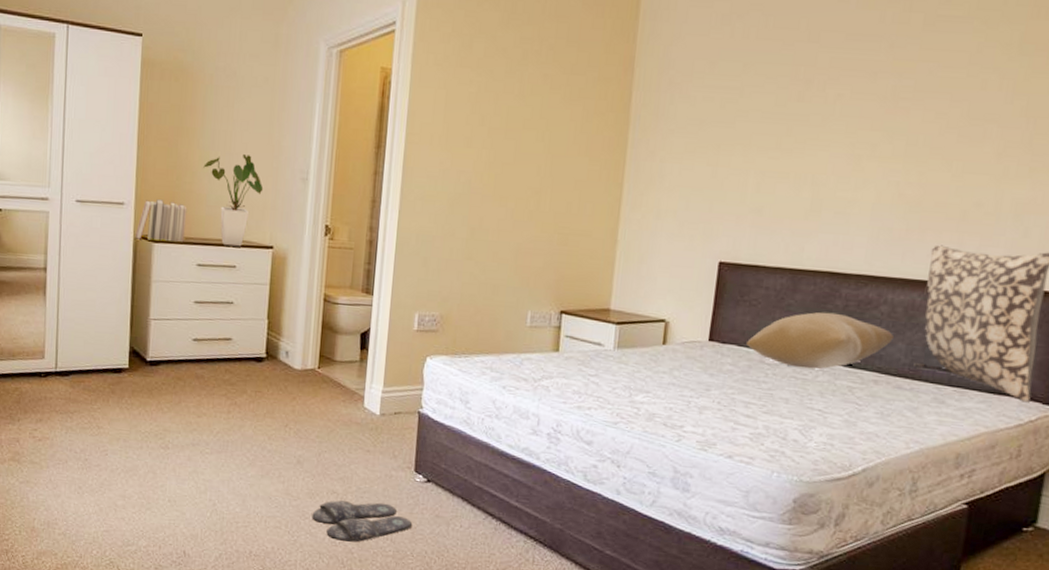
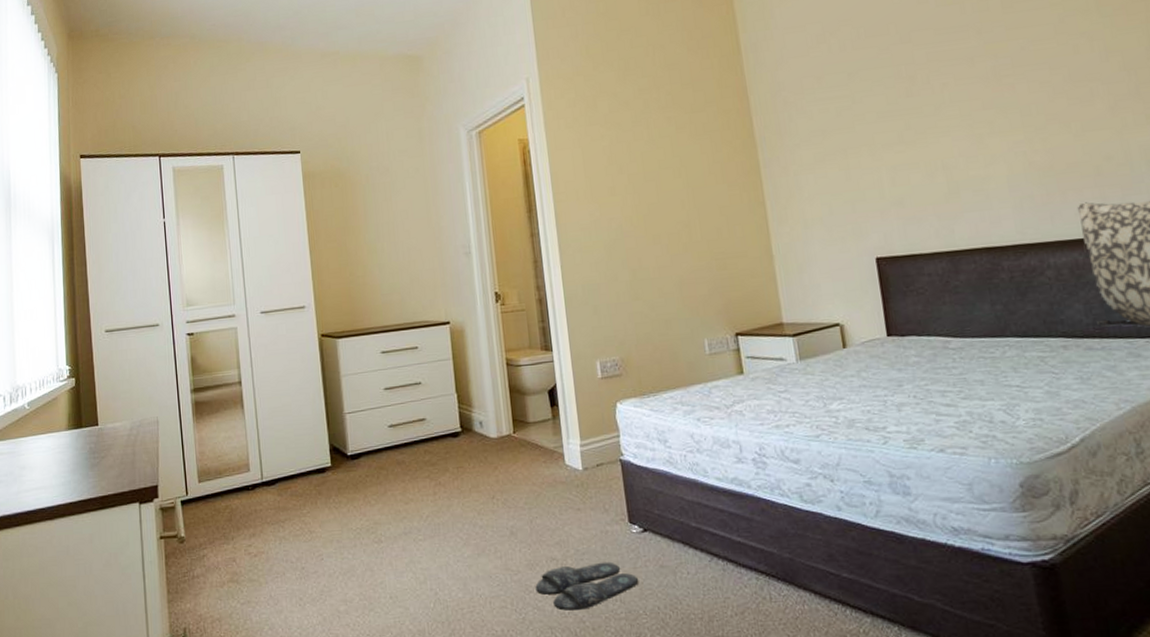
books: present [135,199,187,243] -> none [319,297,366,338]
house plant: present [203,153,264,247] -> none [373,240,431,329]
pillow: present [745,312,895,370] -> none [924,286,1069,347]

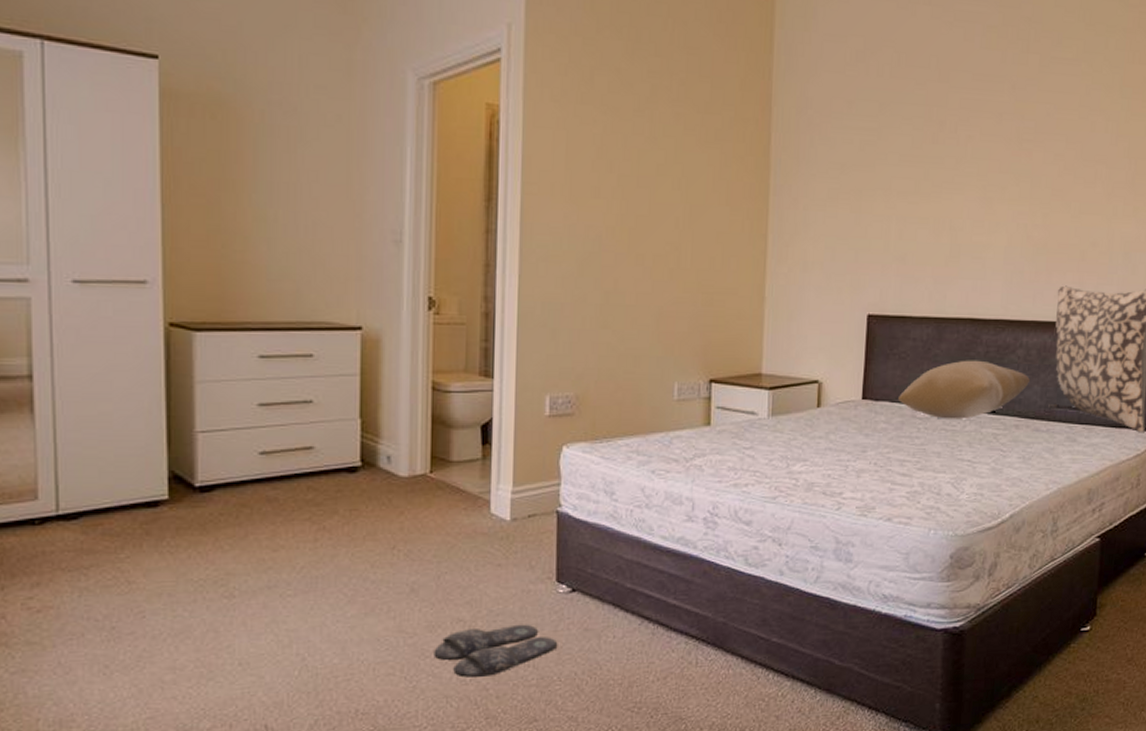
pillow: none [924,286,1069,347] -> present [897,360,1031,419]

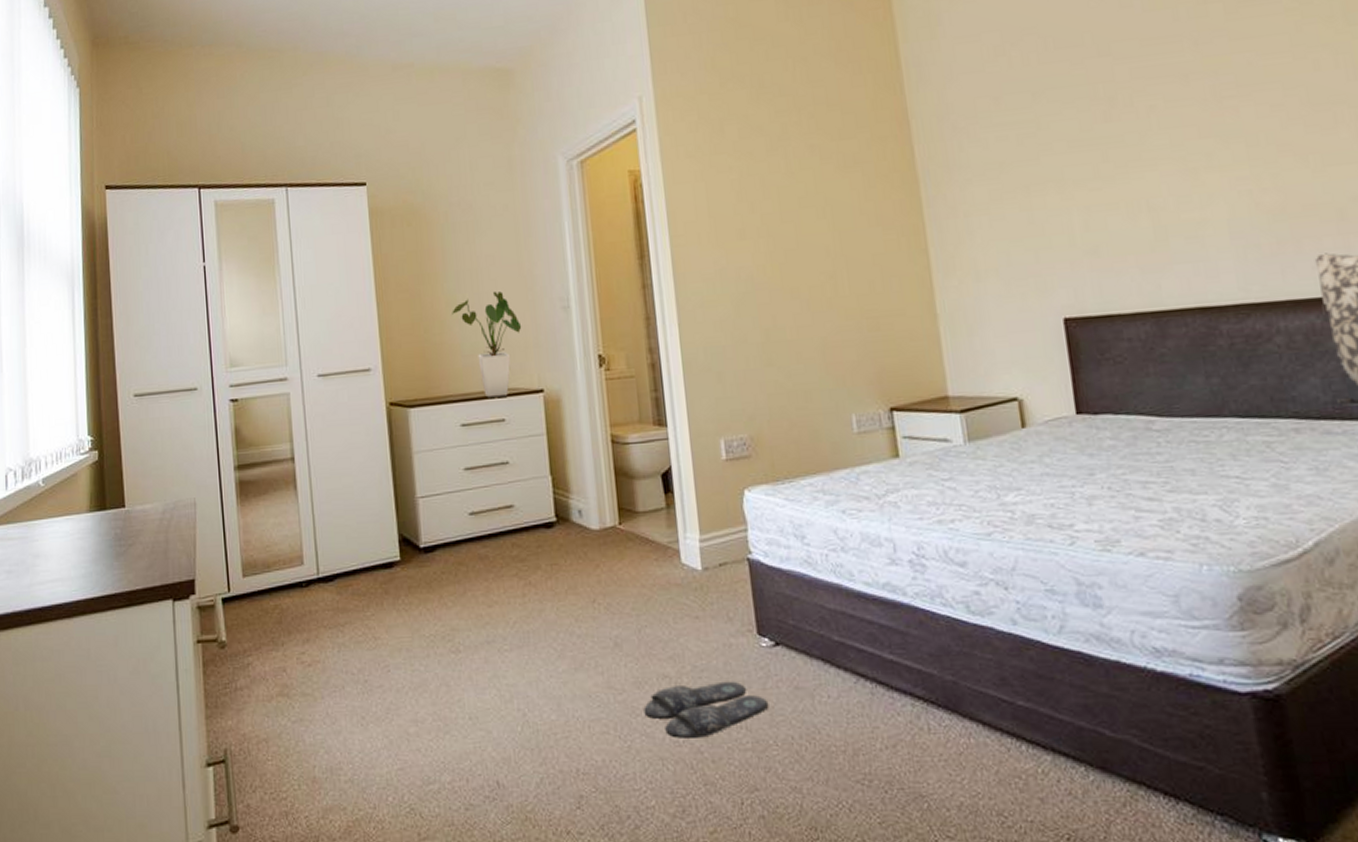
house plant: none [259,211,344,330] -> present [452,291,522,398]
pillow: present [897,360,1031,419] -> none [1122,354,1303,429]

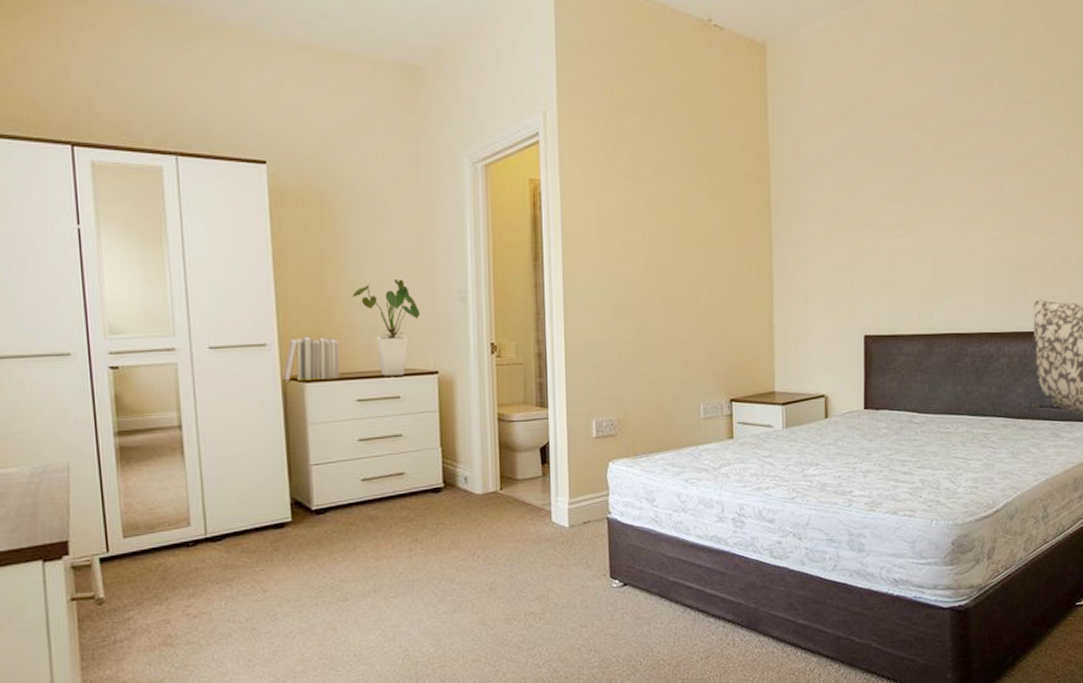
books: none [387,358,443,407] -> present [282,336,340,381]
slippers: present [643,681,769,738] -> none [511,614,615,661]

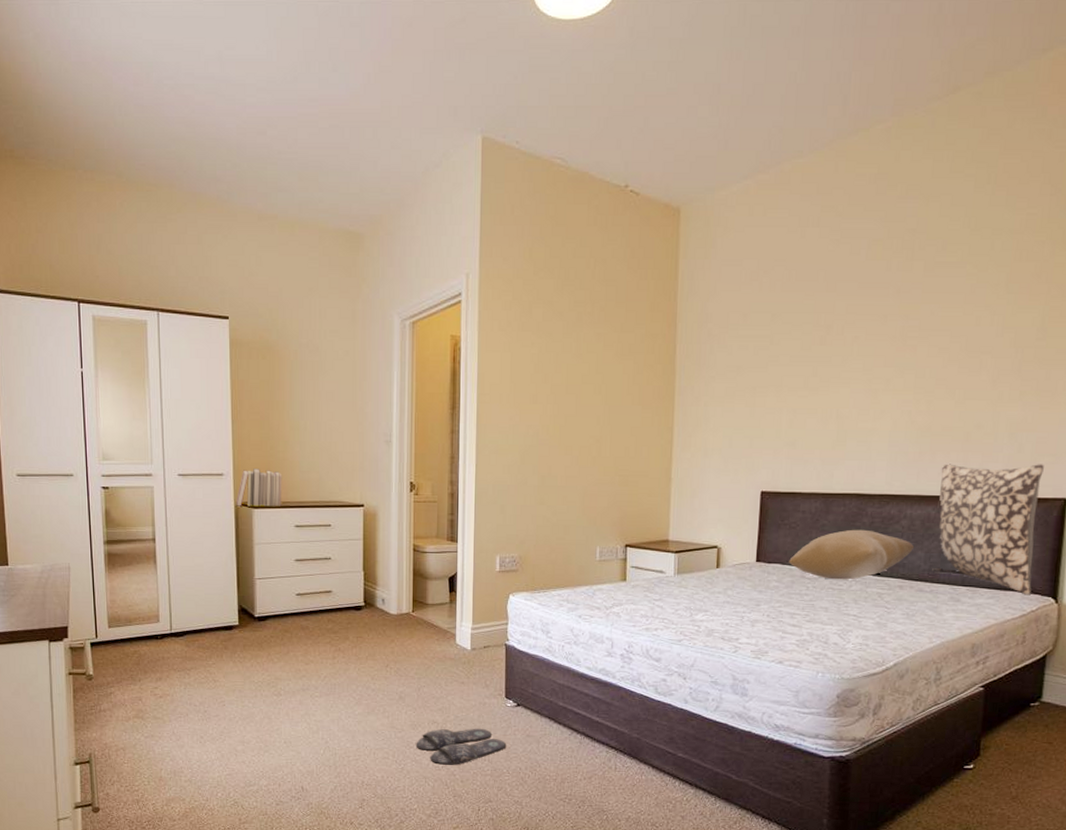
house plant: present [352,278,421,377] -> none [294,421,351,507]
slippers: none [511,614,615,661] -> present [416,728,507,765]
pillow: none [895,369,1015,423] -> present [788,529,915,580]

